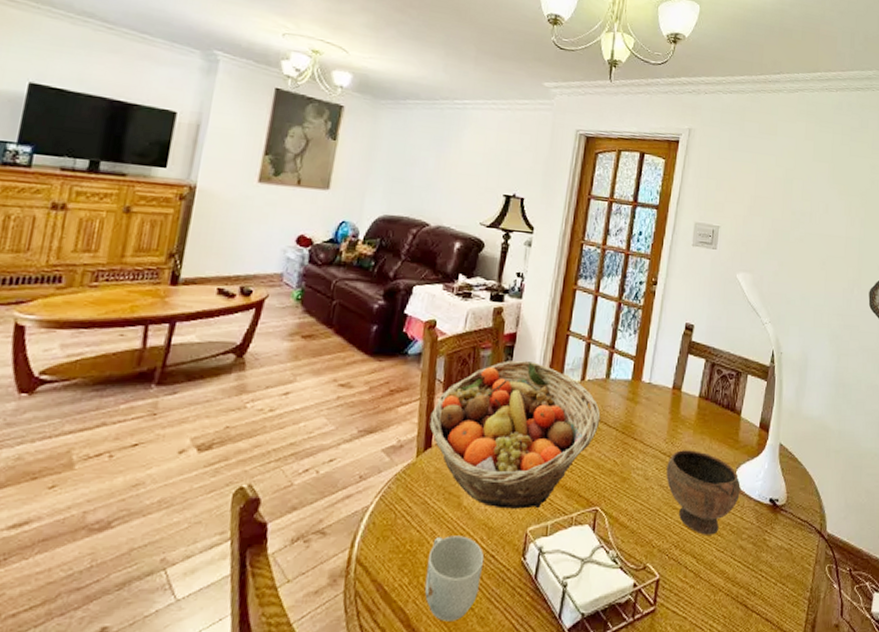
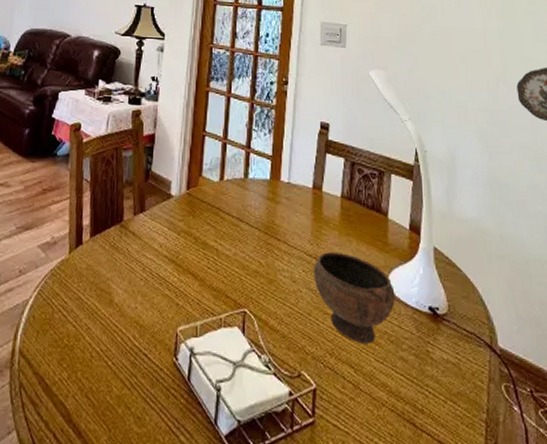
mug: present [424,535,485,621] -> none [82,332,138,419]
fruit basket: present [429,360,601,509] -> none [79,160,242,309]

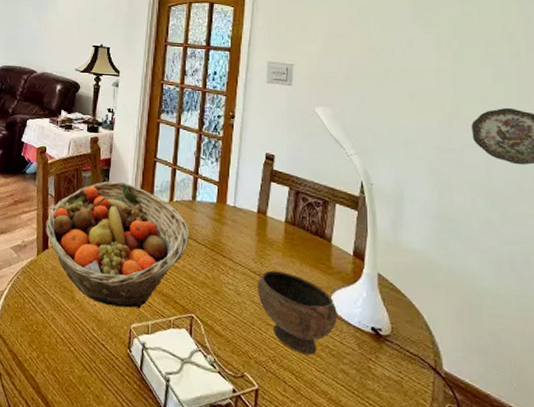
fruit basket: none [79,160,242,309] -> present [45,181,190,309]

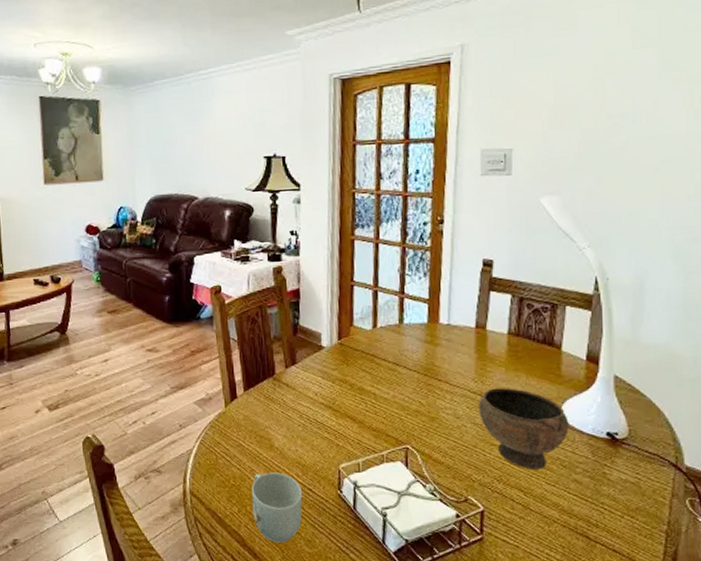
fruit basket: present [45,181,190,309] -> none [231,313,399,449]
mug: none [49,322,96,395] -> present [251,472,303,543]

